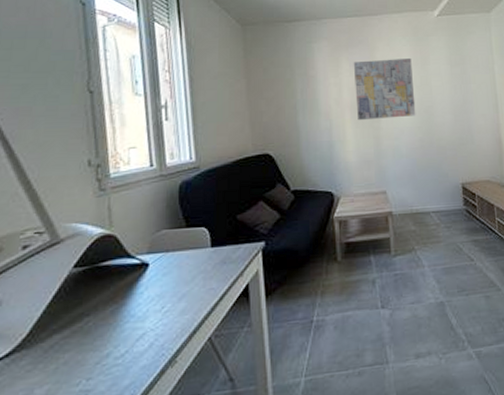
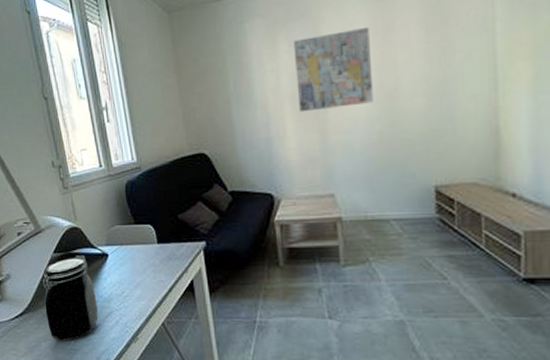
jar: none [48,268,127,383] -> present [42,255,98,341]

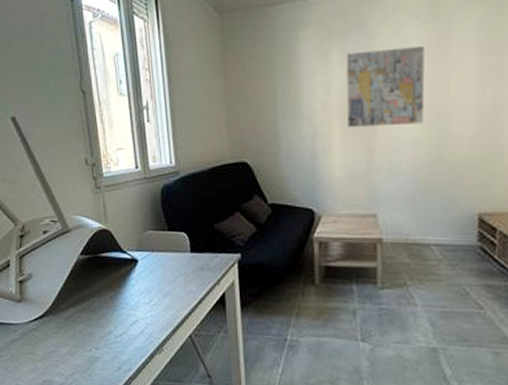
jar: present [42,255,98,341] -> none [66,259,123,348]

